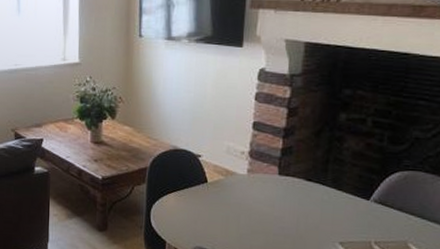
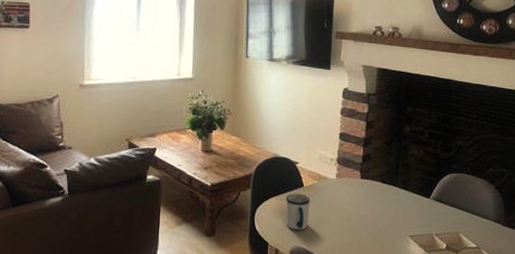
mug: none [185,189,215,230] -> present [285,193,310,230]

